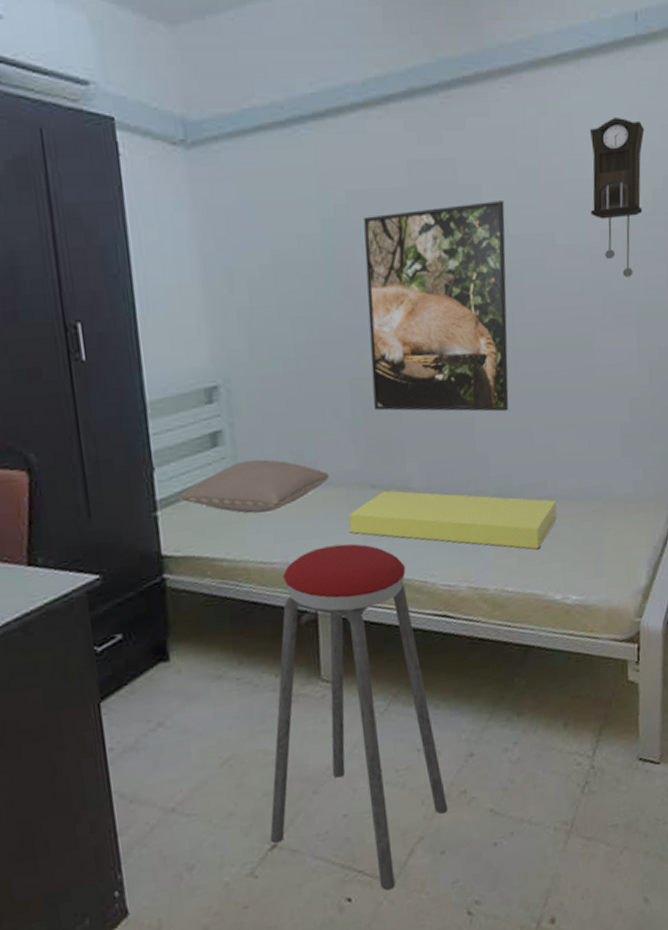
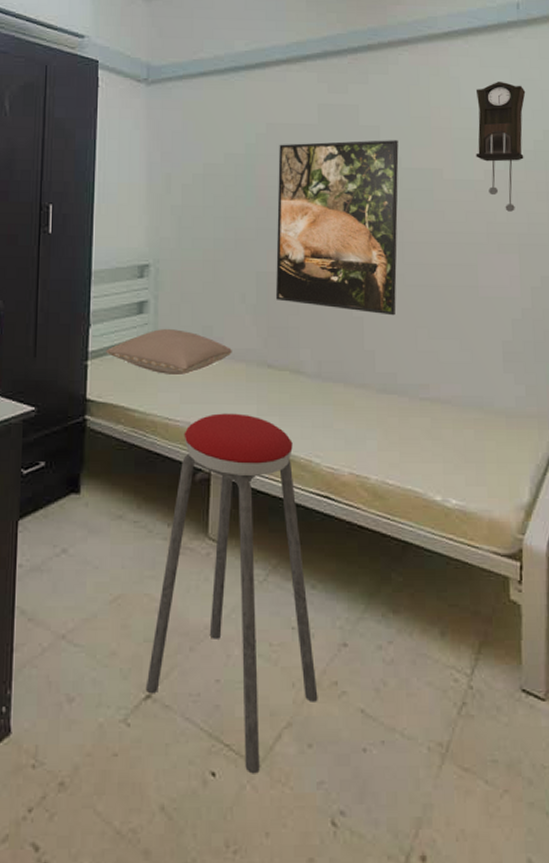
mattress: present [348,490,557,550] -> none [246,371,439,448]

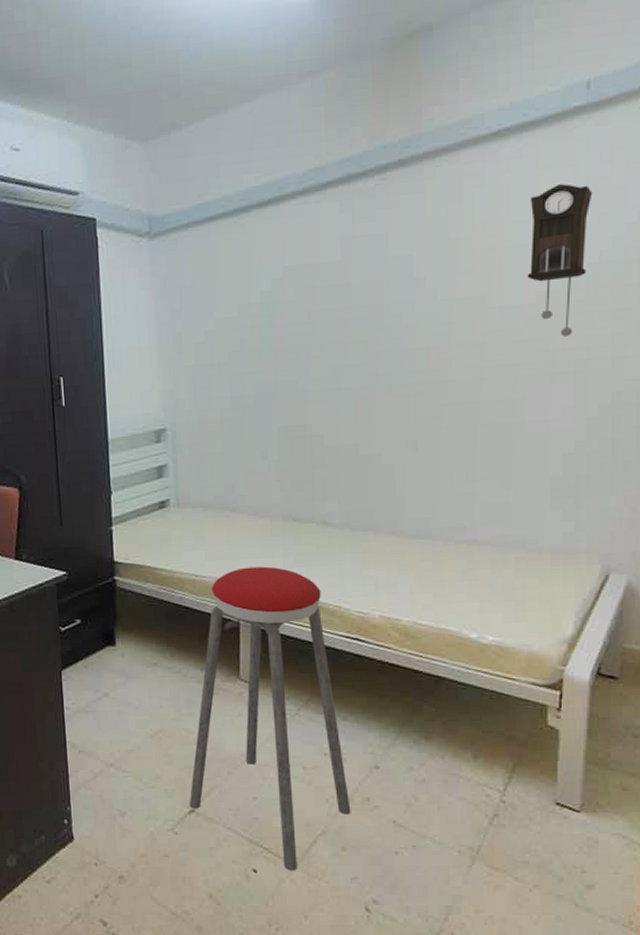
pillow: present [106,329,232,376] -> none [129,490,256,535]
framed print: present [276,140,399,316] -> none [297,269,435,460]

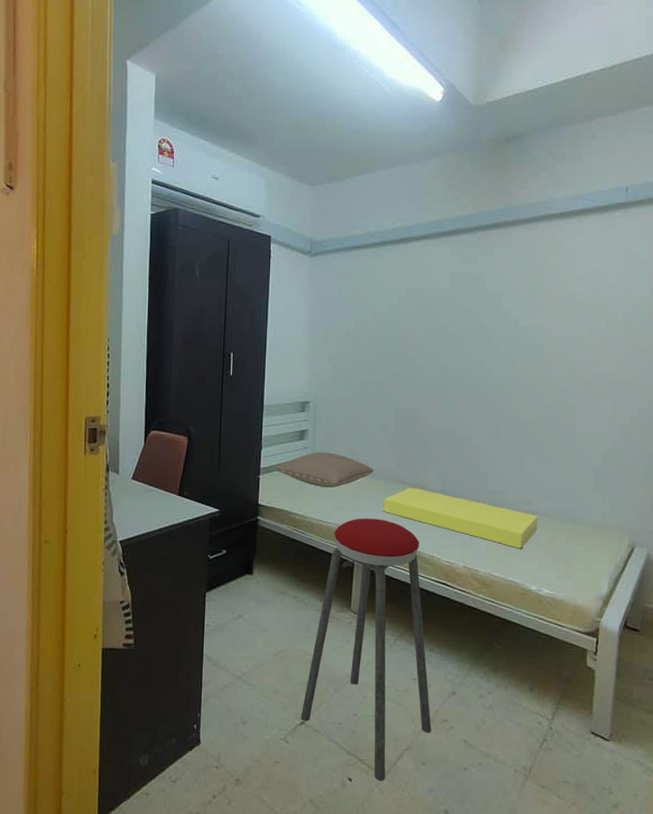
pillow: none [129,490,256,535] -> present [274,452,374,488]
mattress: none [271,524,476,589] -> present [383,487,538,549]
pendulum clock: present [527,184,593,337] -> none [581,255,628,364]

